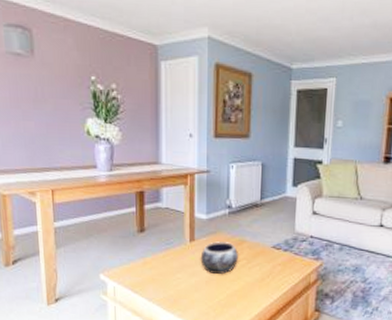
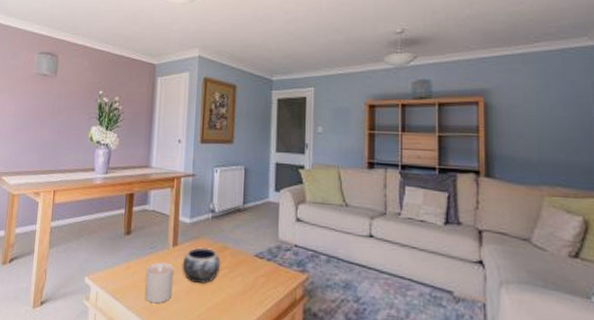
candle: none [164,257,192,294] -> present [144,262,174,304]

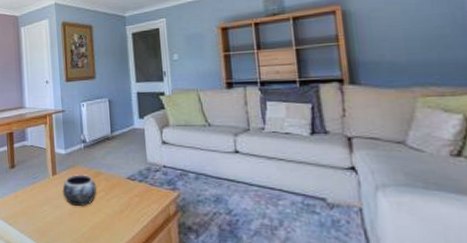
candle: present [144,262,174,304] -> none [32,190,57,226]

